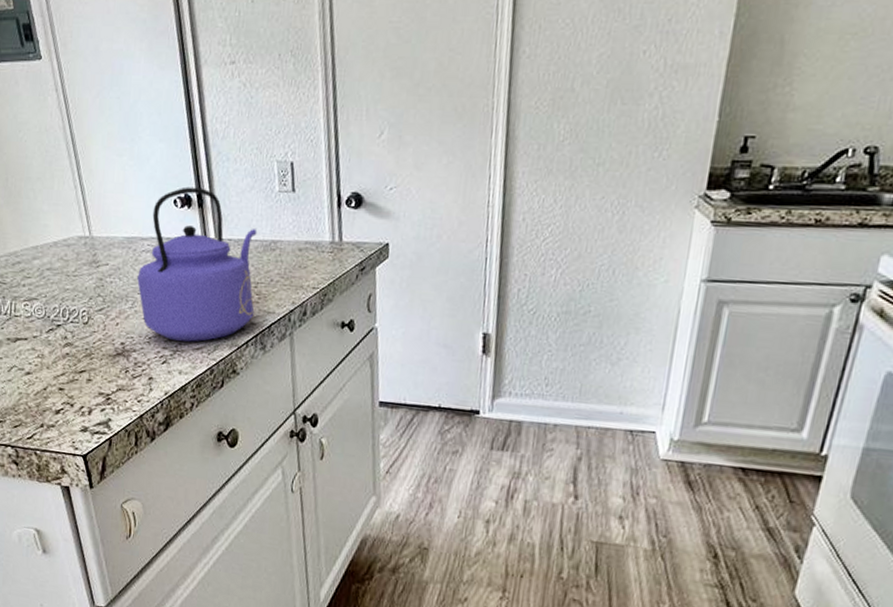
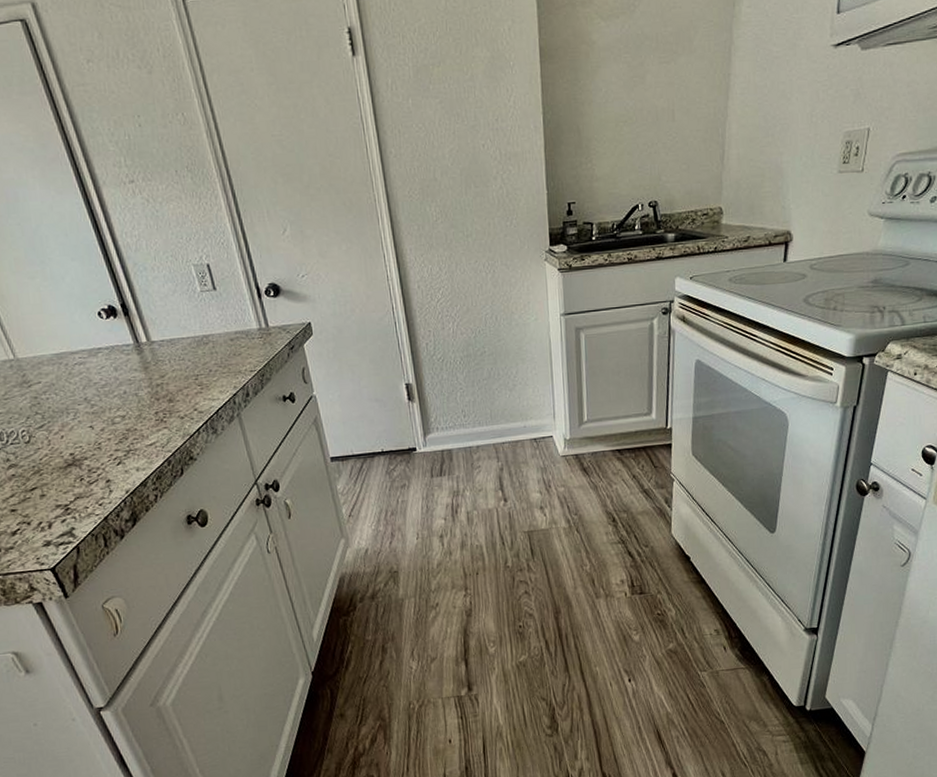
kettle: present [137,186,258,342] -> none [74,297,200,441]

